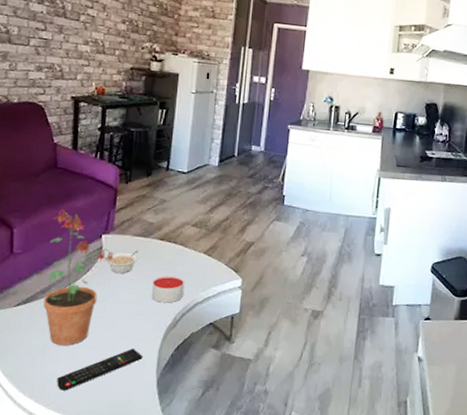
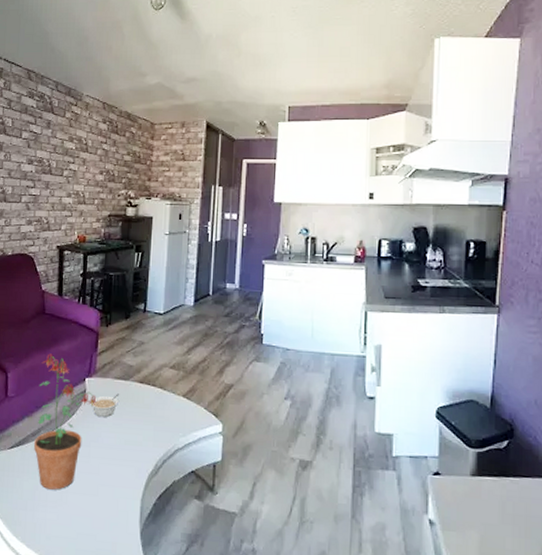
remote control: present [57,349,142,391] -> none [46,496,125,537]
candle: present [152,276,184,303] -> none [133,420,164,449]

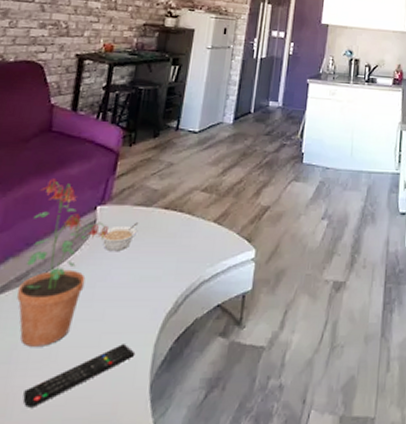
remote control: none [46,496,125,537] -> present [22,344,134,408]

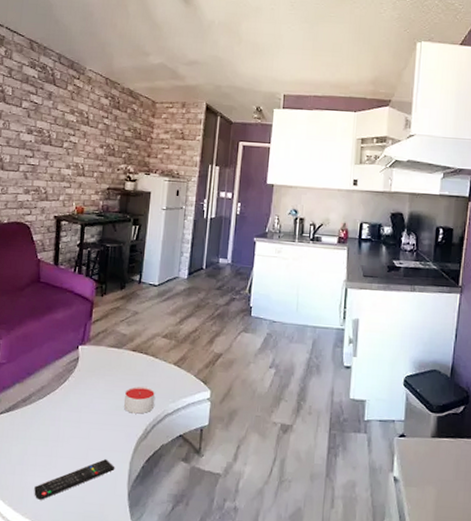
potted plant: present [17,178,110,347] -> none [23,321,90,455]
legume: present [100,222,139,252] -> none [83,361,113,384]
candle: none [151,251,190,284] -> present [124,386,155,414]

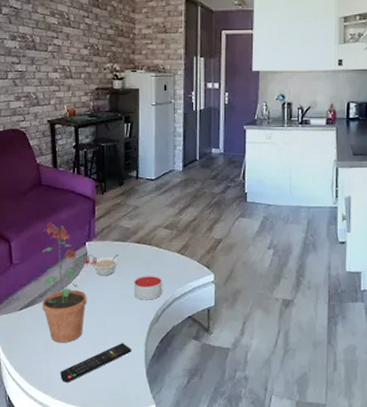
potted plant: none [23,321,90,455] -> present [41,222,99,343]
legume: none [83,361,113,384] -> present [92,254,119,277]

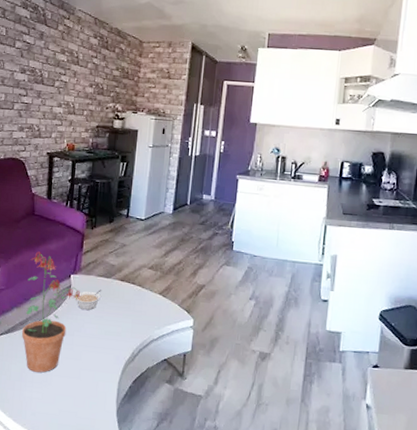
remote control: present [60,343,131,383] -> none [32,379,104,413]
candle: present [134,275,162,300] -> none [113,313,141,339]

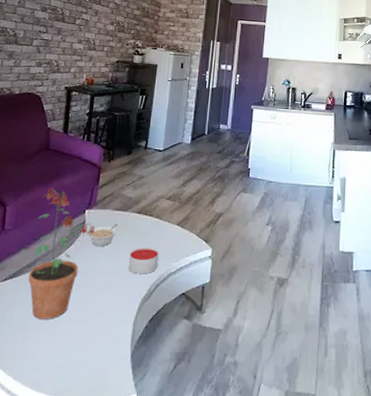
candle: none [113,313,141,339] -> present [129,247,159,274]

